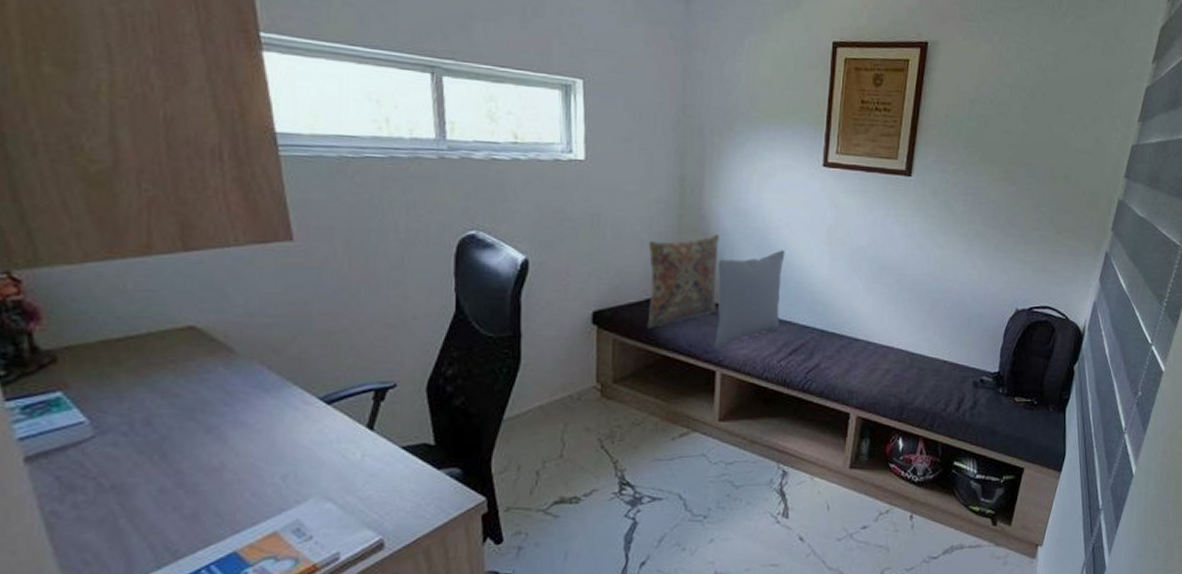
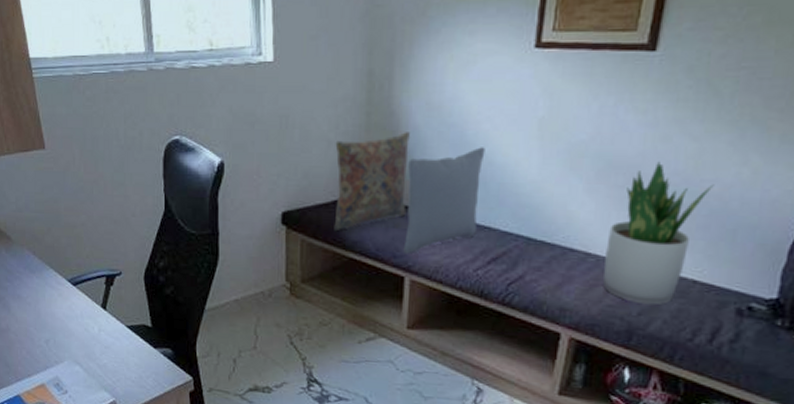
planter: none [881,265,955,382] -> present [603,161,715,304]

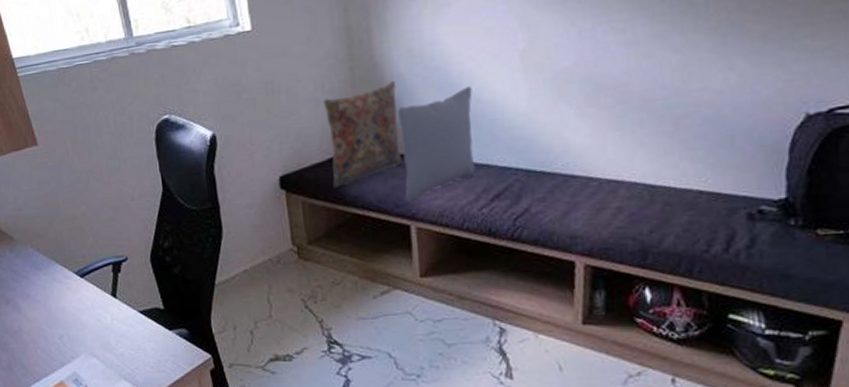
planter: present [603,161,715,304] -> none [606,77,704,221]

